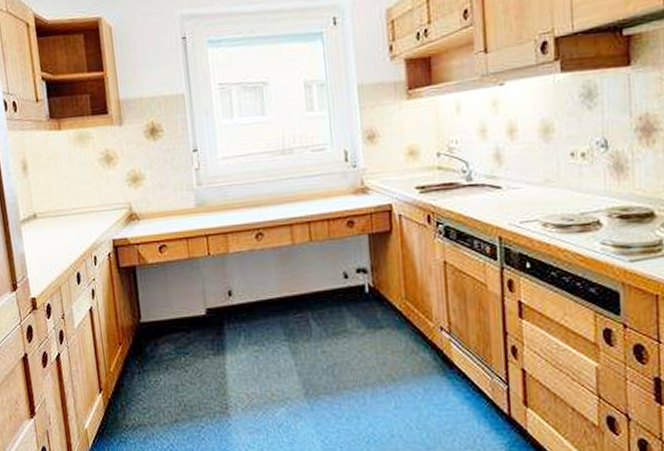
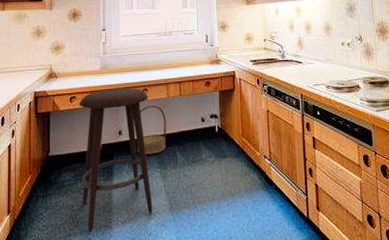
stool: none [171,232,282,419] -> present [79,88,153,232]
basket: none [253,256,294,324] -> present [137,105,166,155]

